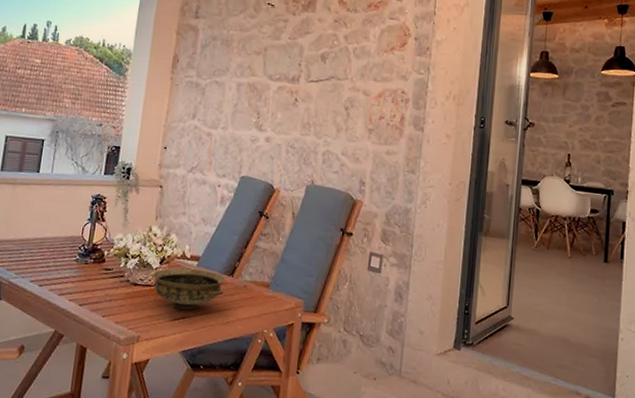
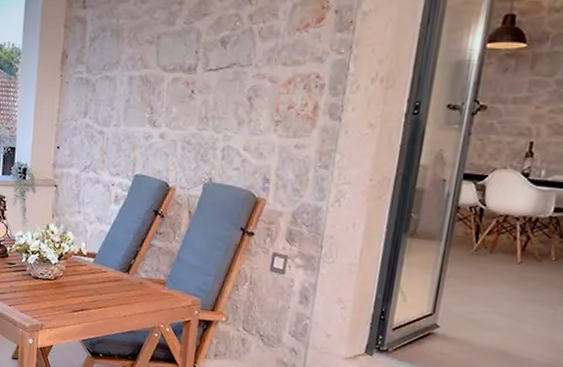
ceramic bowl: present [152,267,226,310] -> none [52,264,122,303]

